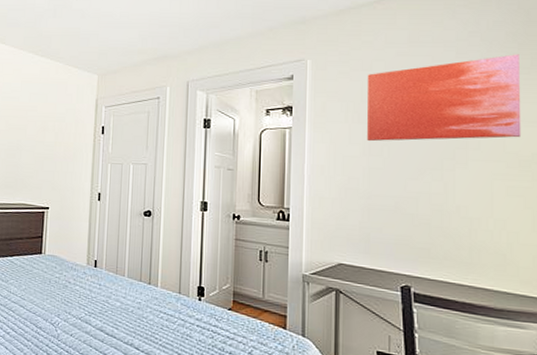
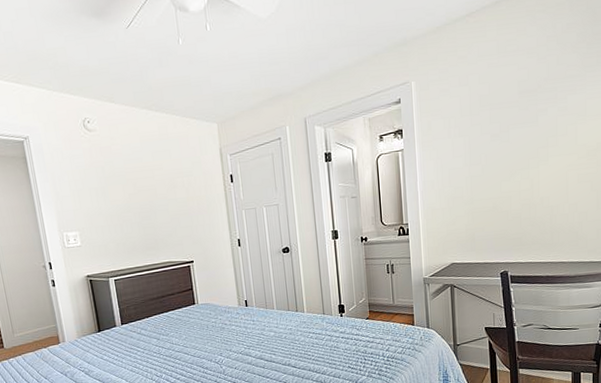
wall art: present [366,54,522,142] -> none [464,53,589,153]

